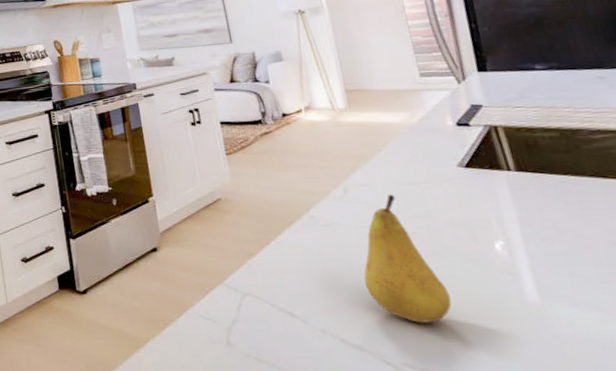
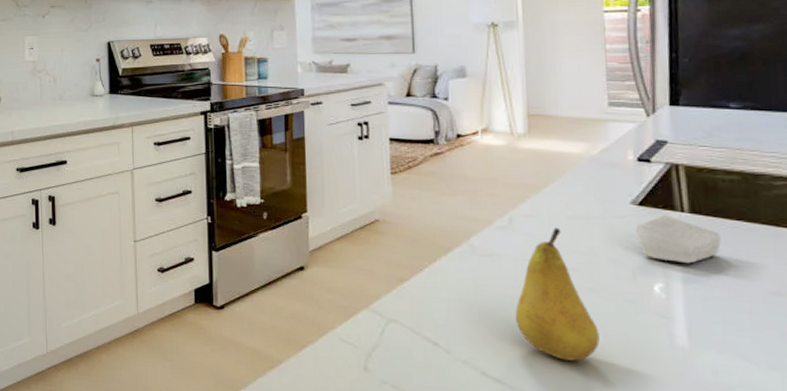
soap bar: none [466,174,553,220] -> present [635,214,721,264]

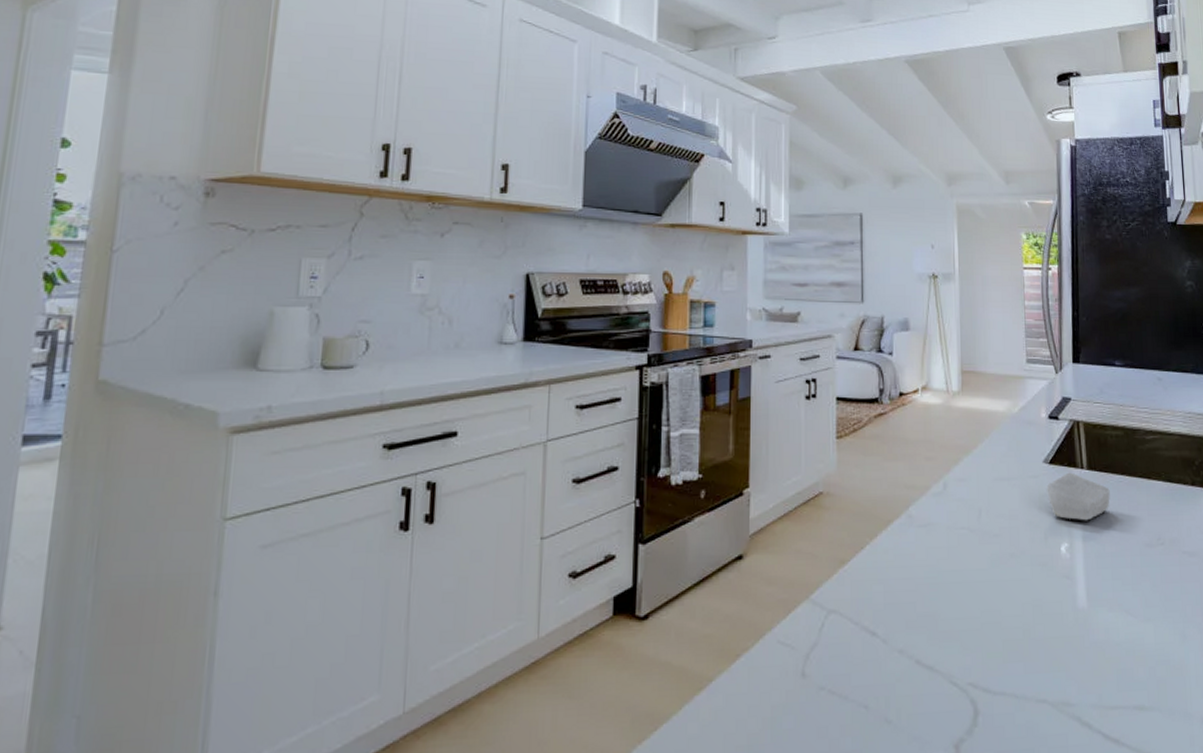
fruit: present [514,227,600,361] -> none [947,491,1018,636]

